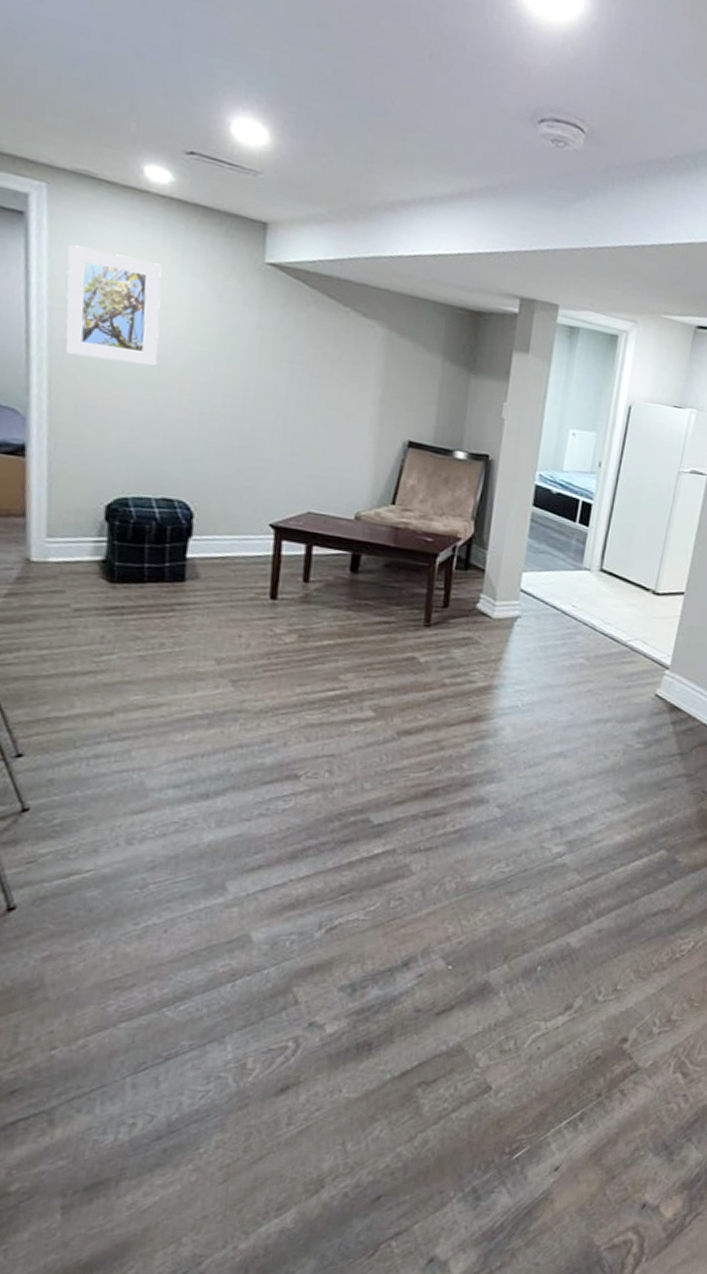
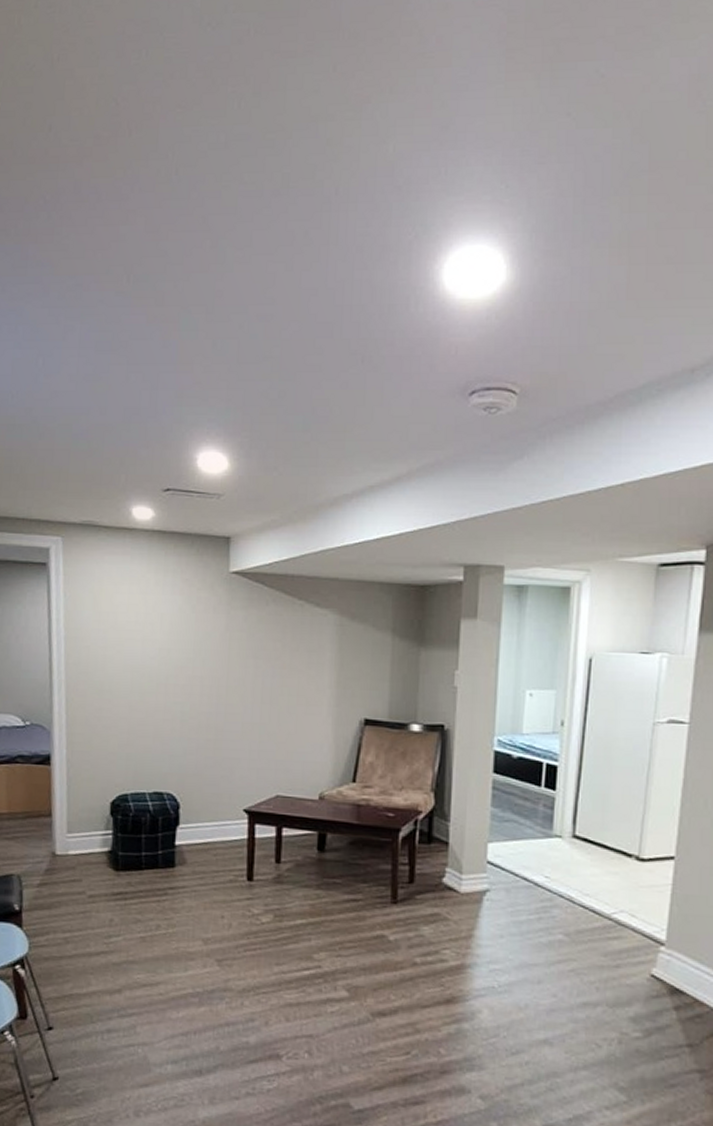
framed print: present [64,244,162,367] -> none [77,583,148,677]

